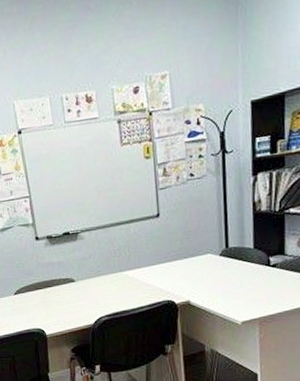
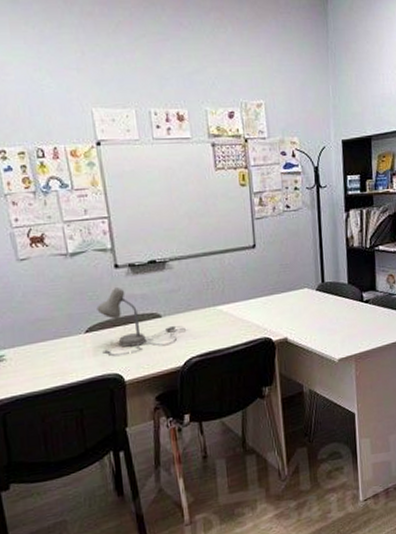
desk lamp: none [22,257,96,314] -> present [96,287,186,356]

